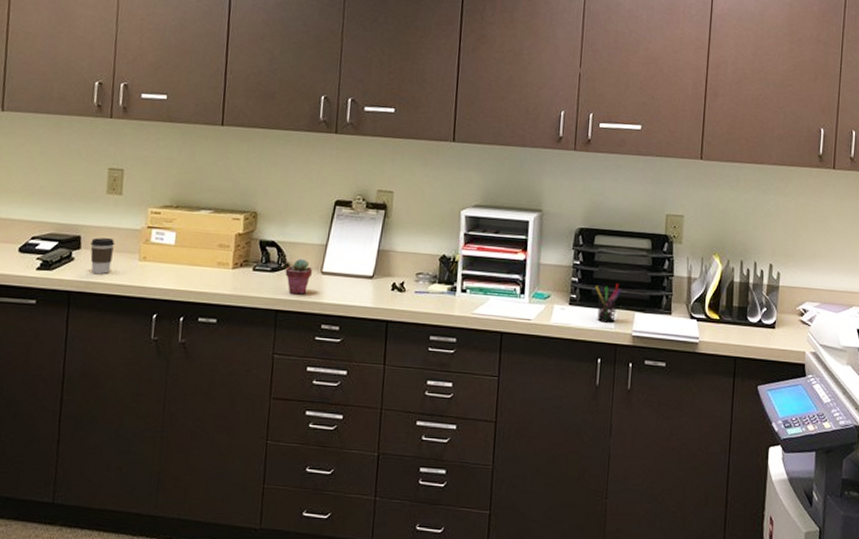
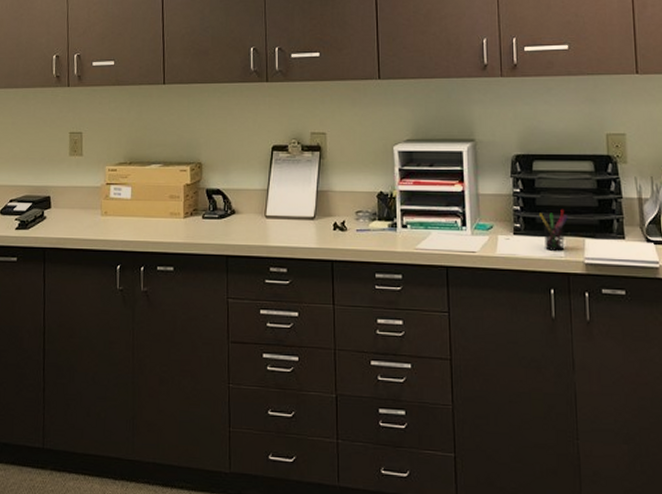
coffee cup: present [90,238,115,275] -> none [59,197,80,231]
potted succulent: present [285,258,312,295] -> none [232,204,256,239]

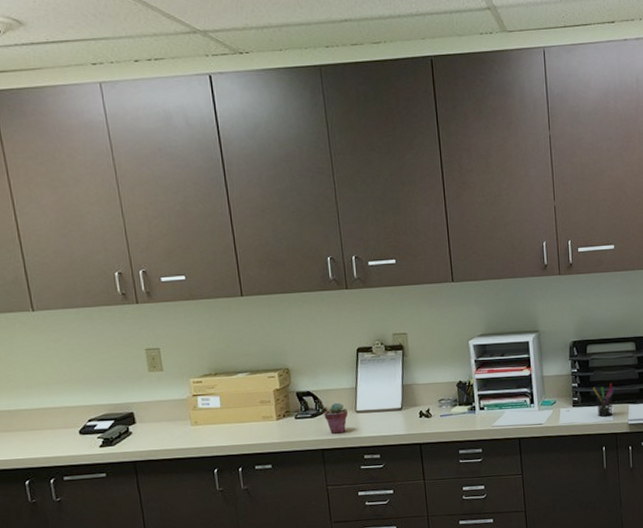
potted succulent: none [232,204,256,239] -> present [324,402,348,434]

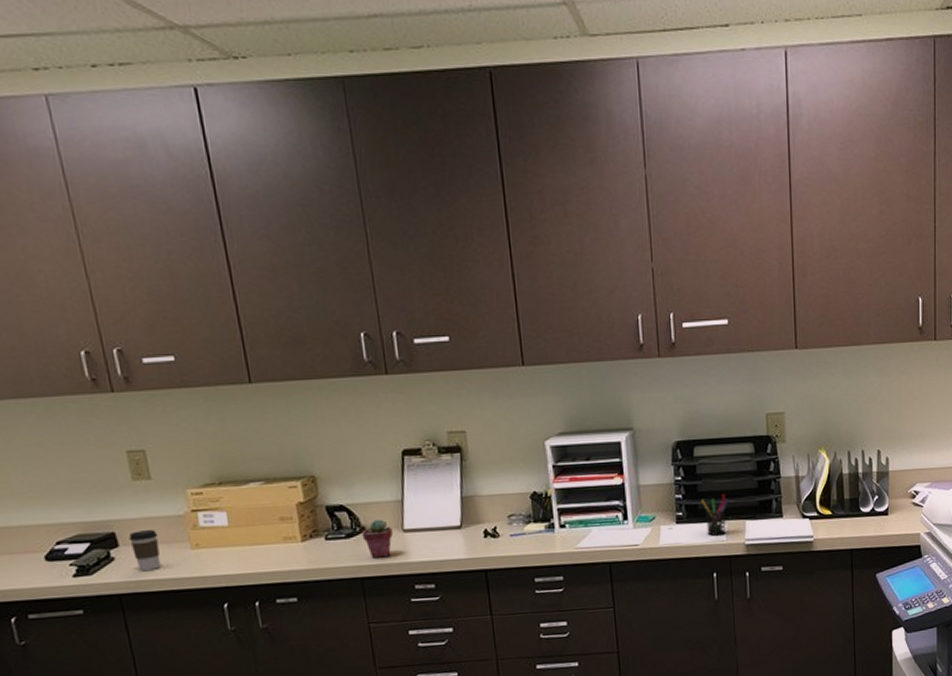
coffee cup: none [144,410,168,443] -> present [128,530,161,572]

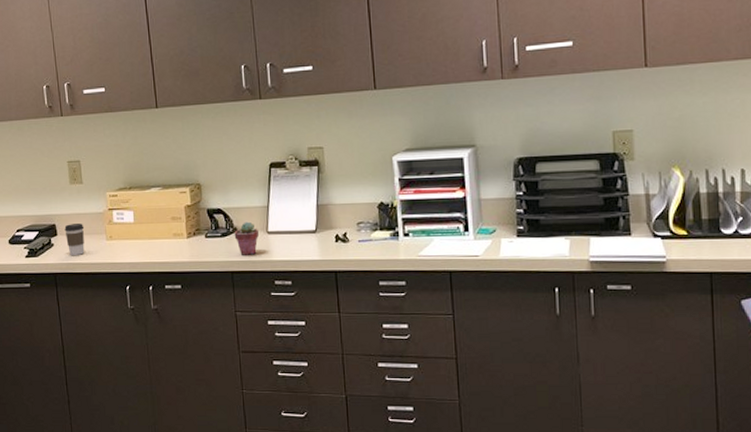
pen holder: present [701,493,729,536] -> none [543,209,572,251]

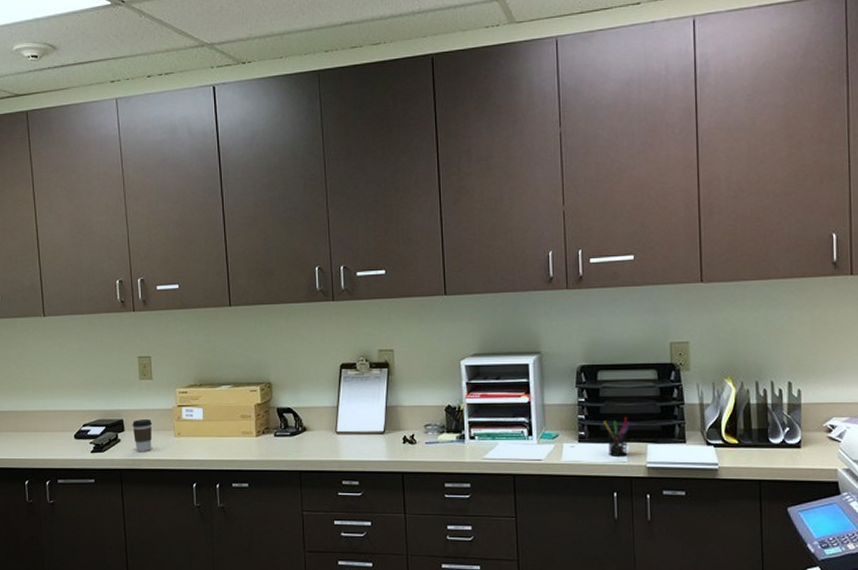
potted succulent: present [234,221,259,255] -> none [303,421,327,455]
pen holder: none [543,209,572,251] -> present [604,416,631,456]

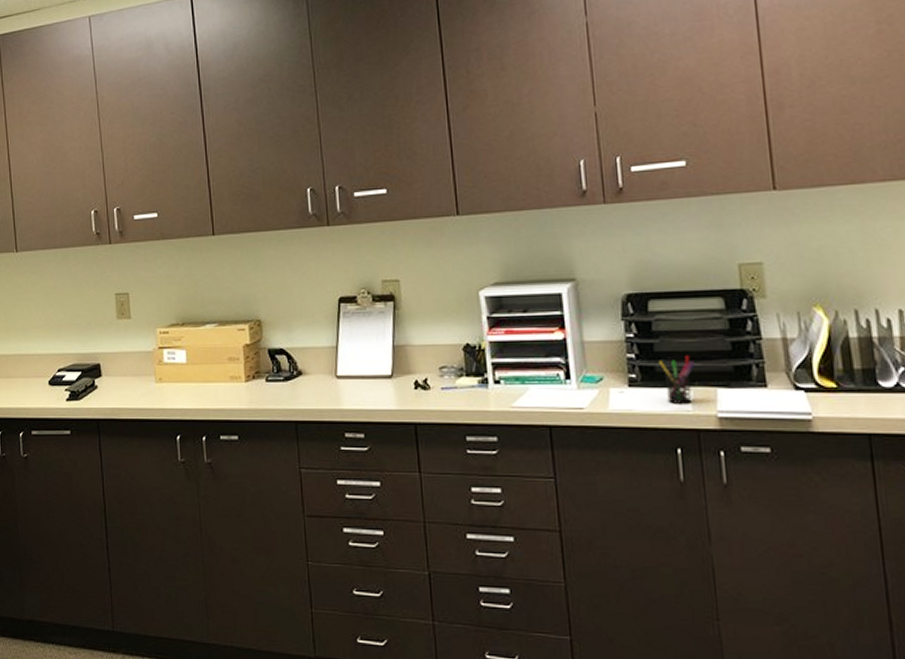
coffee cup: present [132,419,153,452] -> none [110,363,132,400]

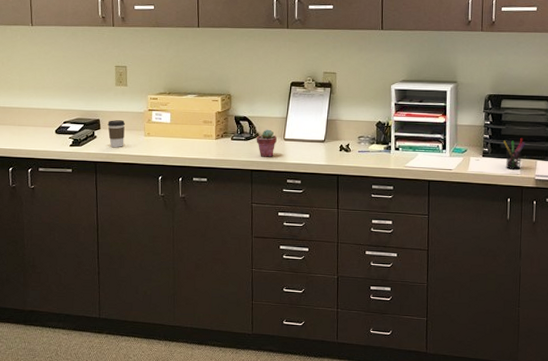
coffee cup: none [110,363,132,400] -> present [107,120,126,148]
potted succulent: none [298,364,326,403] -> present [256,129,277,157]

